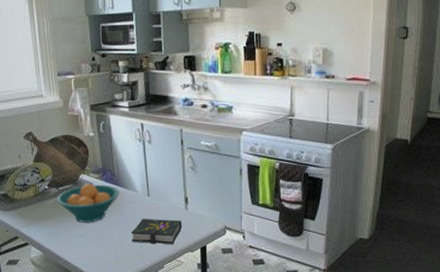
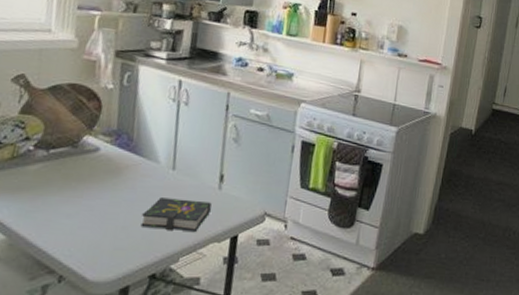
fruit bowl: present [57,183,120,223] -> none [43,147,136,199]

